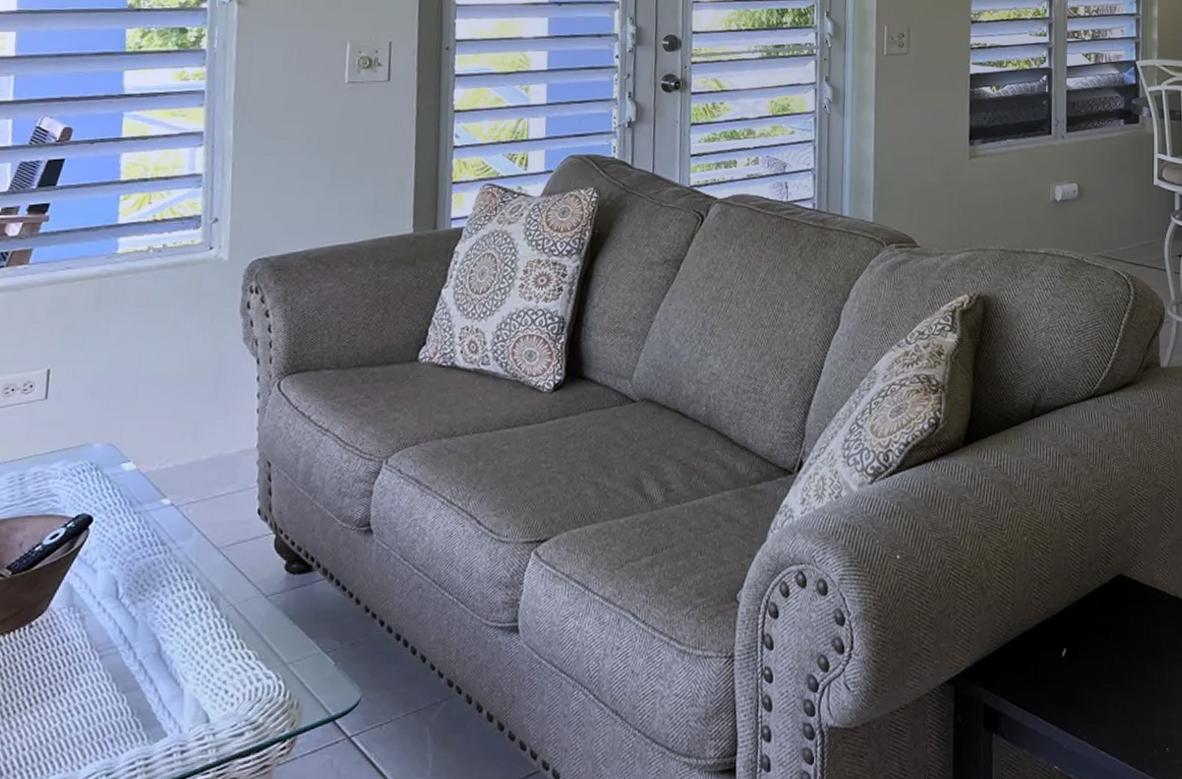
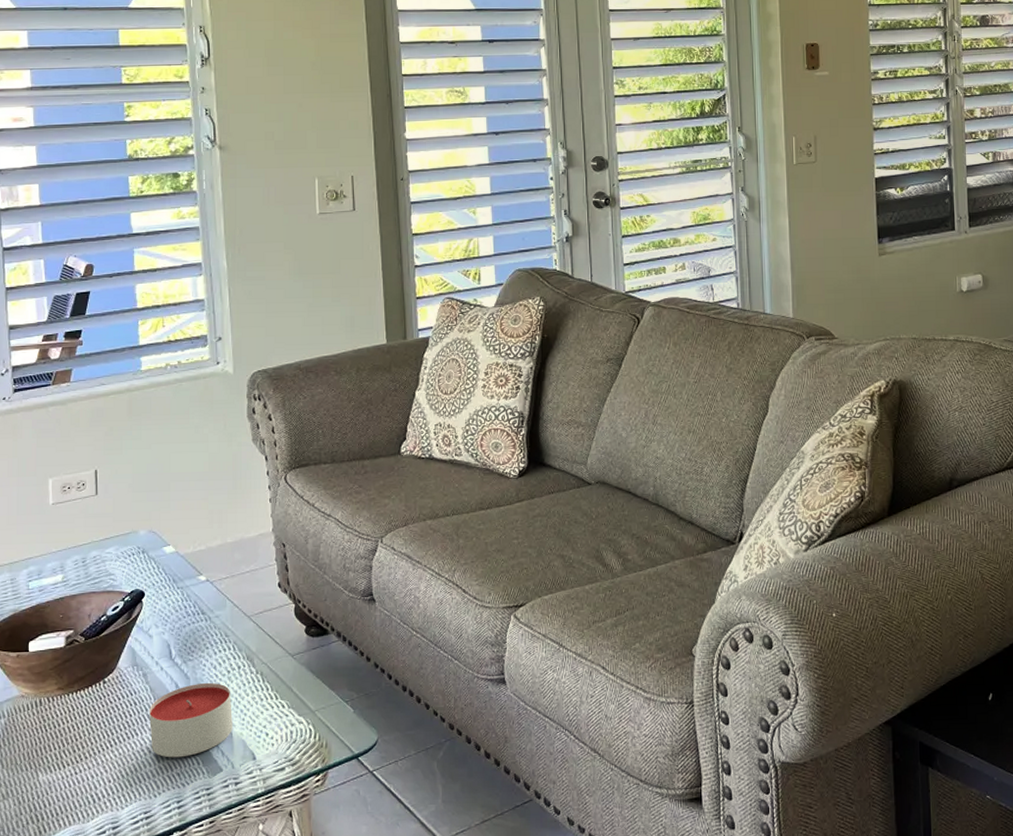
candle: none [81,627,187,720] -> present [149,682,232,758]

